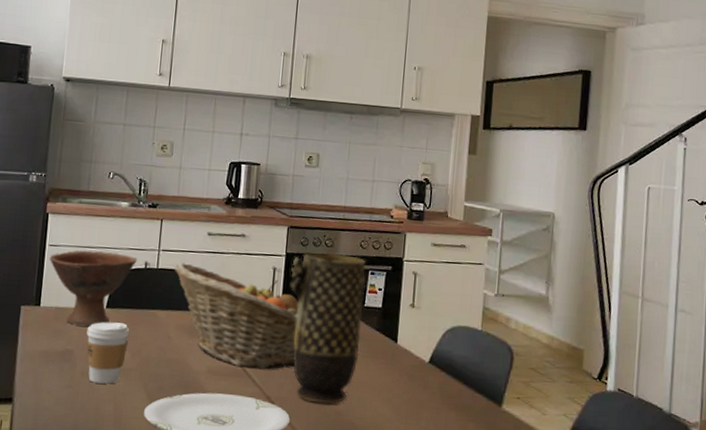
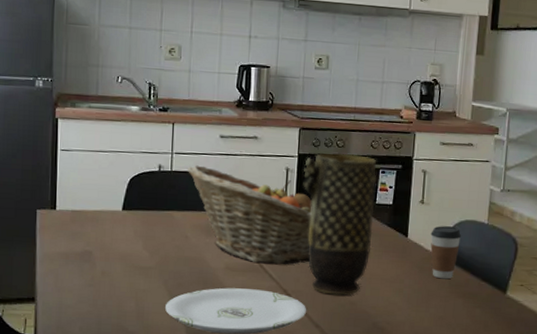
bowl: present [49,250,137,327] -> none [61,154,151,228]
coffee cup: present [86,322,130,384] -> none [104,223,147,282]
coffee cup: none [421,331,454,390] -> present [430,226,462,279]

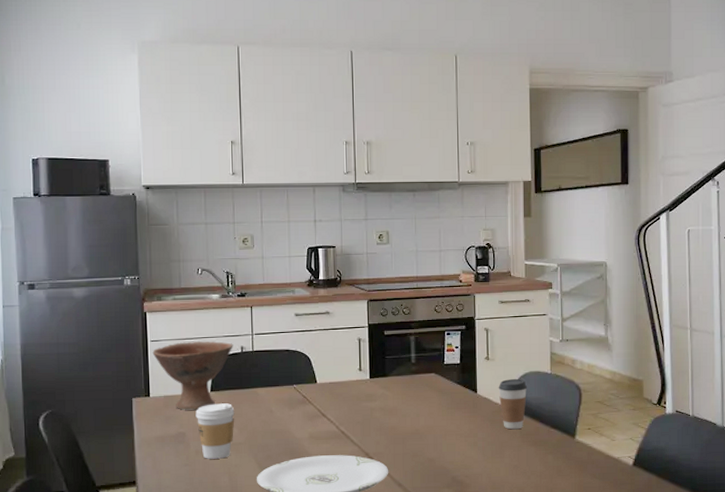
bowl: none [61,154,151,228] -> present [152,341,233,410]
coffee cup: none [104,223,147,282] -> present [195,403,235,459]
fruit basket: present [187,165,313,265] -> none [267,343,387,430]
vase: present [303,152,377,295] -> none [375,319,444,454]

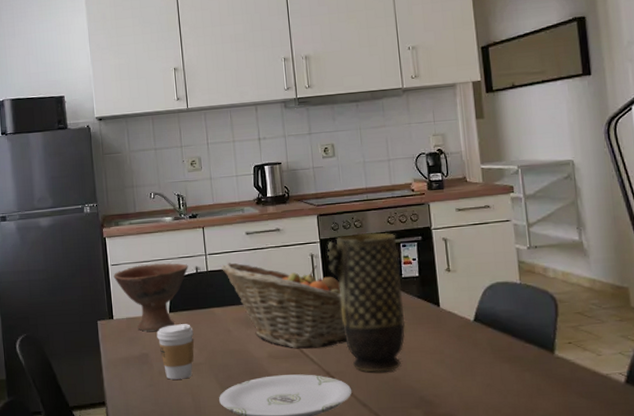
fruit basket: none [267,343,387,430] -> present [220,263,347,348]
vase: none [375,319,444,454] -> present [327,232,405,372]
coffee cup: present [498,379,528,430] -> none [462,290,496,345]

